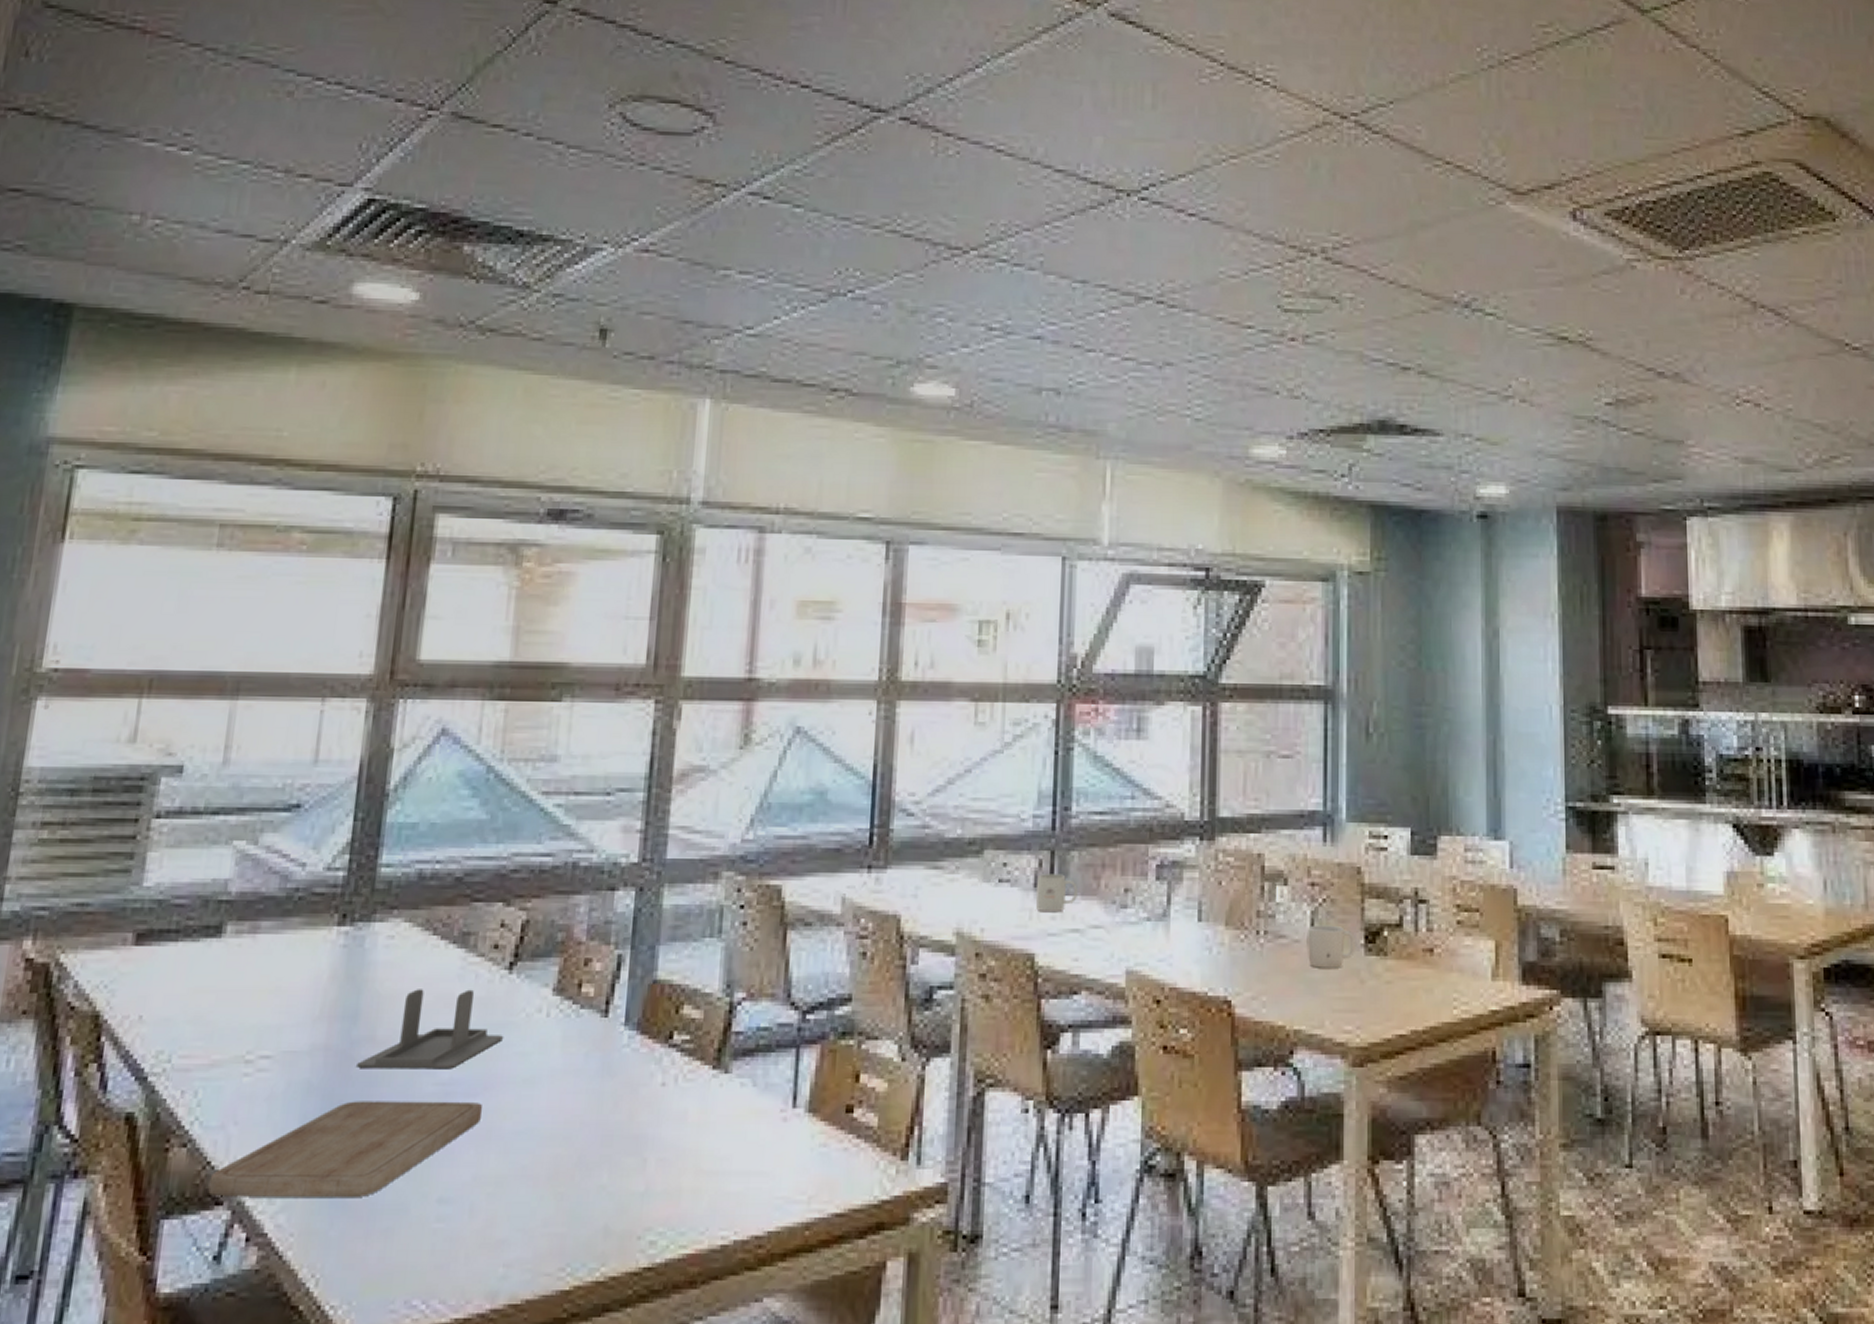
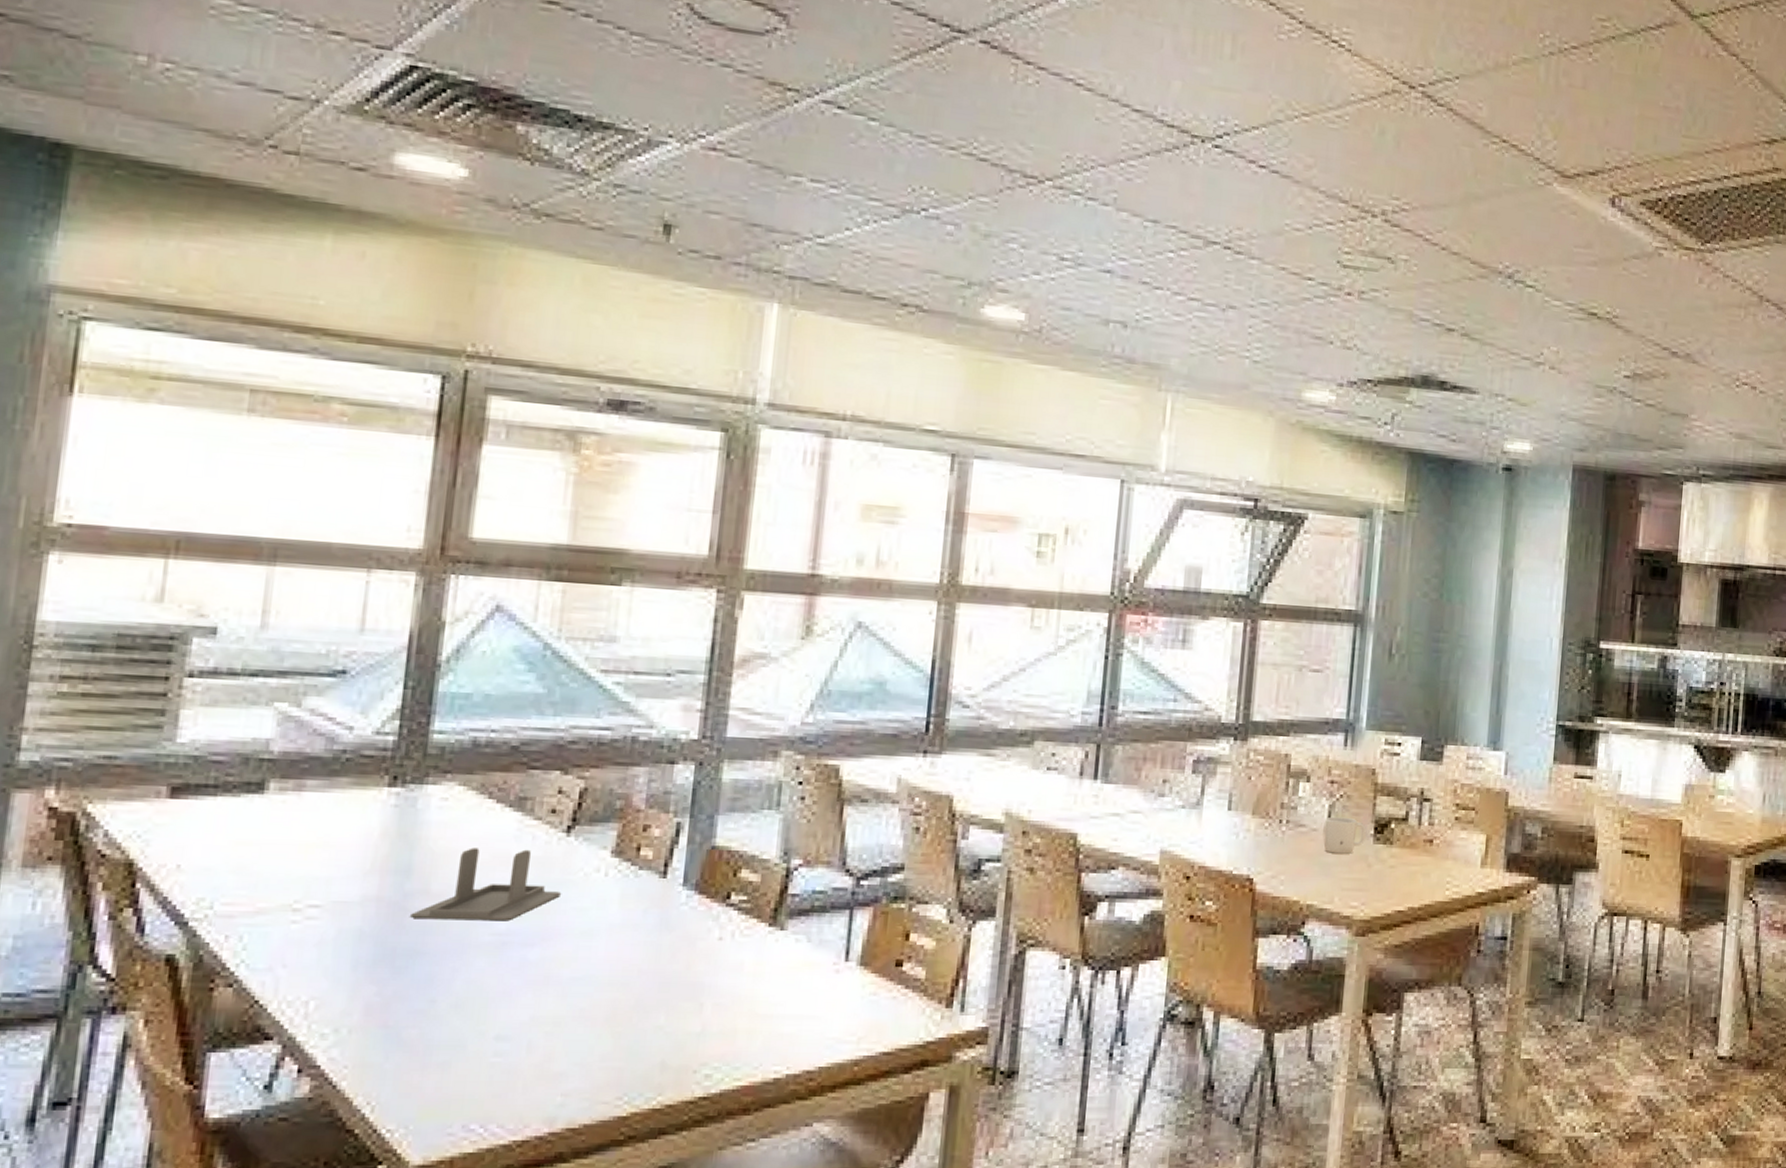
cutting board: present [208,1101,483,1199] -> none [257,948,541,1035]
mug: present [1035,874,1078,913] -> none [1080,764,1120,799]

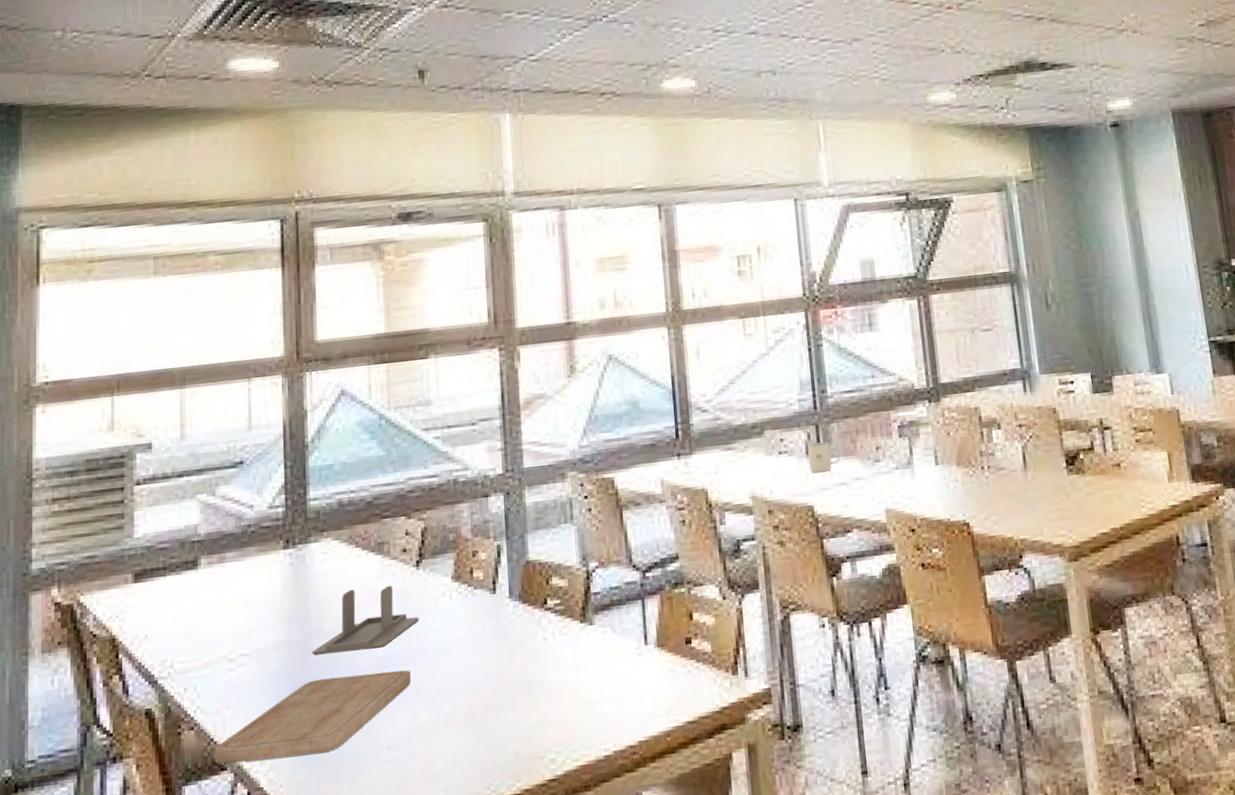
cutting board: none [257,948,541,1035] -> present [214,670,412,765]
mug: none [1080,764,1120,799] -> present [807,442,840,473]
mug: present [1323,816,1367,854] -> none [1021,455,1060,490]

